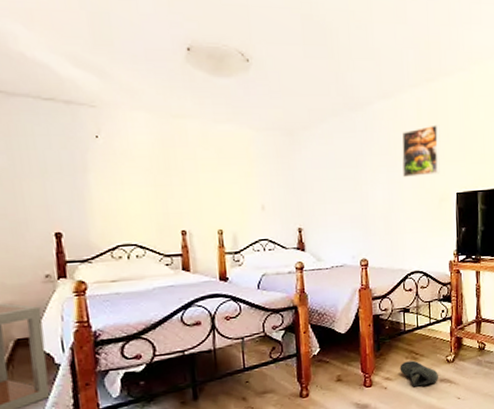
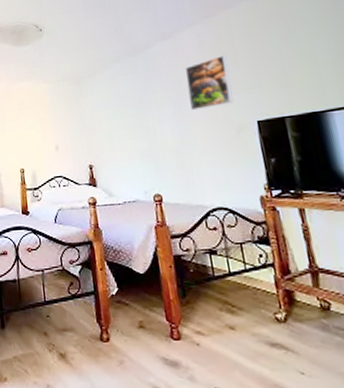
sneaker: present [399,360,438,387] -> none [212,314,268,349]

